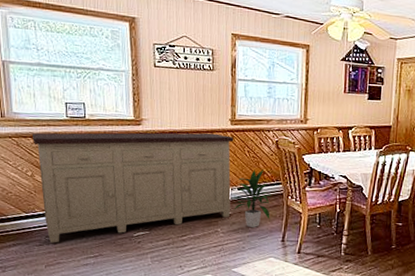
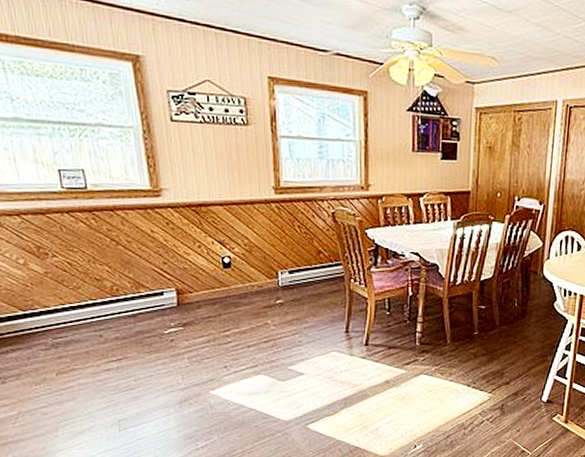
sideboard: present [31,132,234,243] -> none [17,204,282,346]
indoor plant: present [229,169,272,228] -> none [279,248,330,319]

